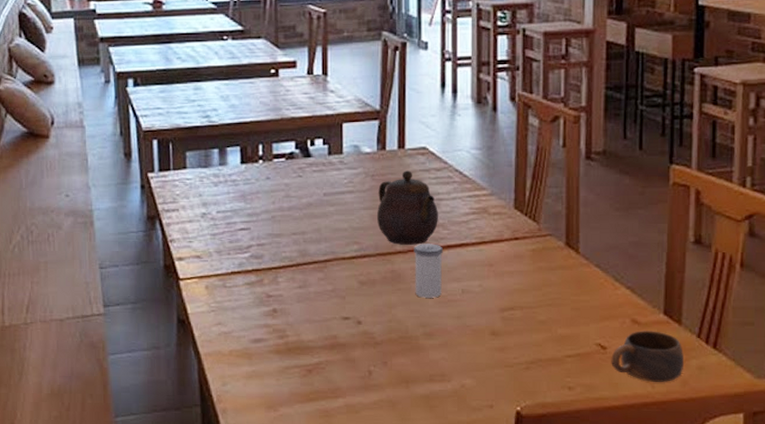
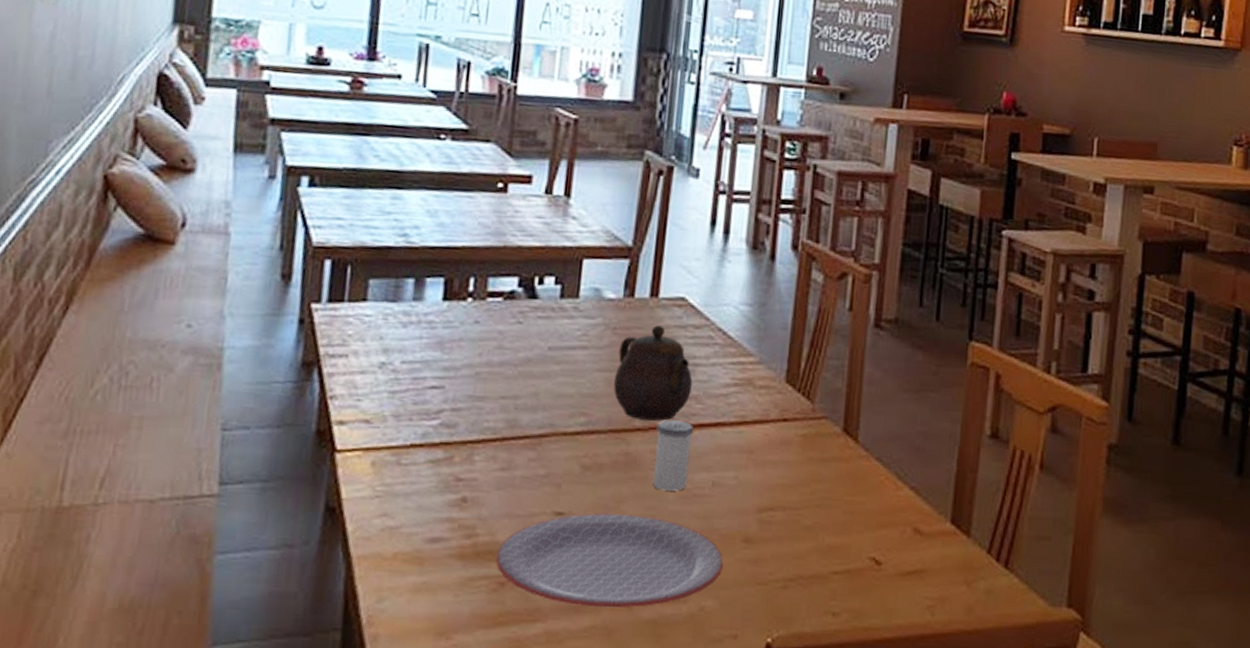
plate: none [302,317,477,387] -> present [495,513,724,608]
cup: present [611,331,683,382] -> none [885,542,971,609]

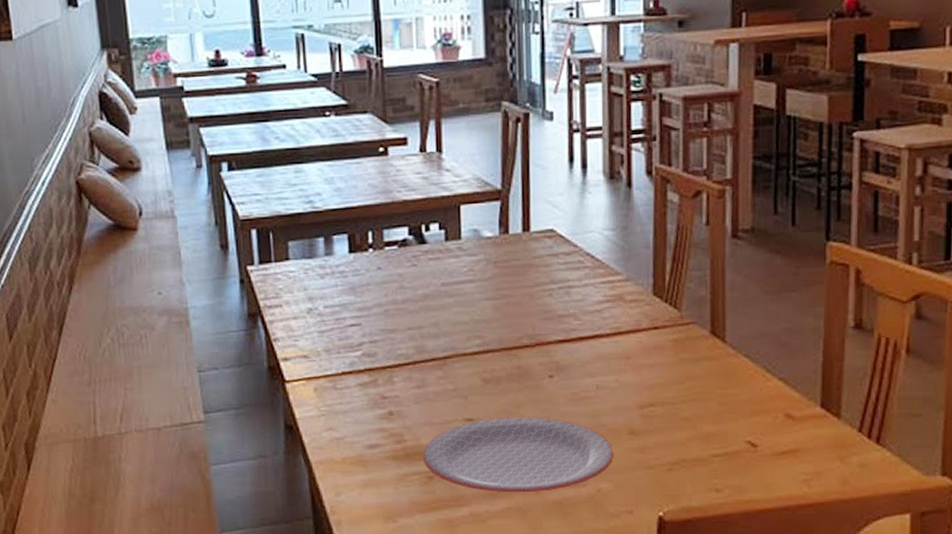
teapot: present [613,325,693,421] -> none [501,256,570,338]
salt shaker: present [653,420,694,491] -> none [542,336,574,395]

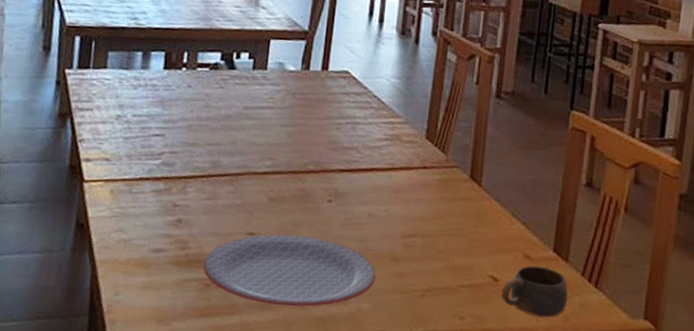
cup: none [763,426,843,482] -> present [501,265,568,317]

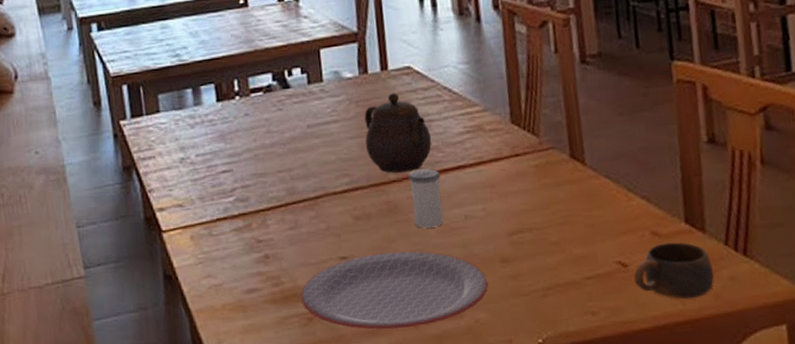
teapot: none [293,92,354,166] -> present [364,93,432,173]
salt shaker: none [322,165,354,220] -> present [408,168,444,228]

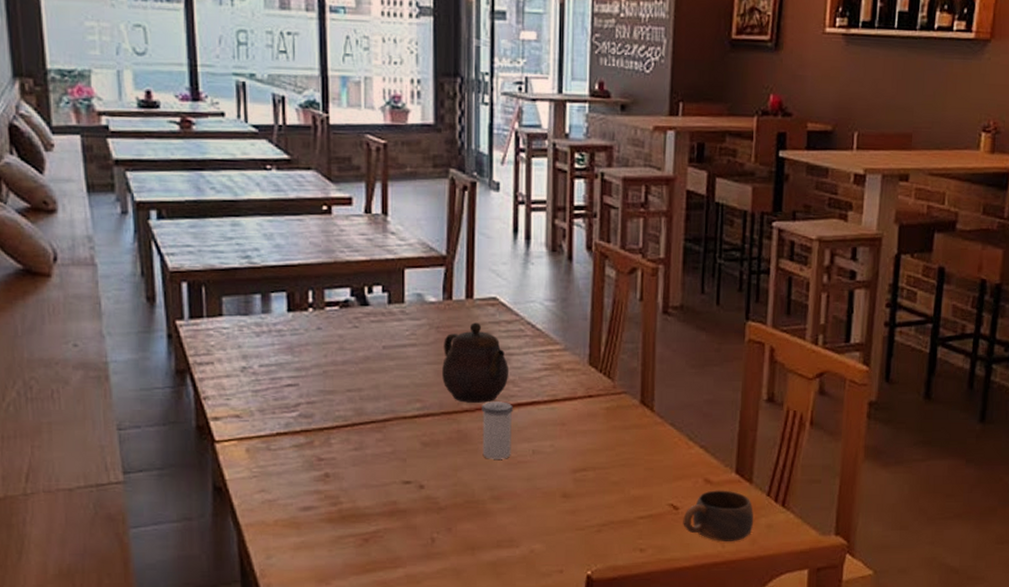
plate: present [300,251,489,330] -> none [358,480,547,555]

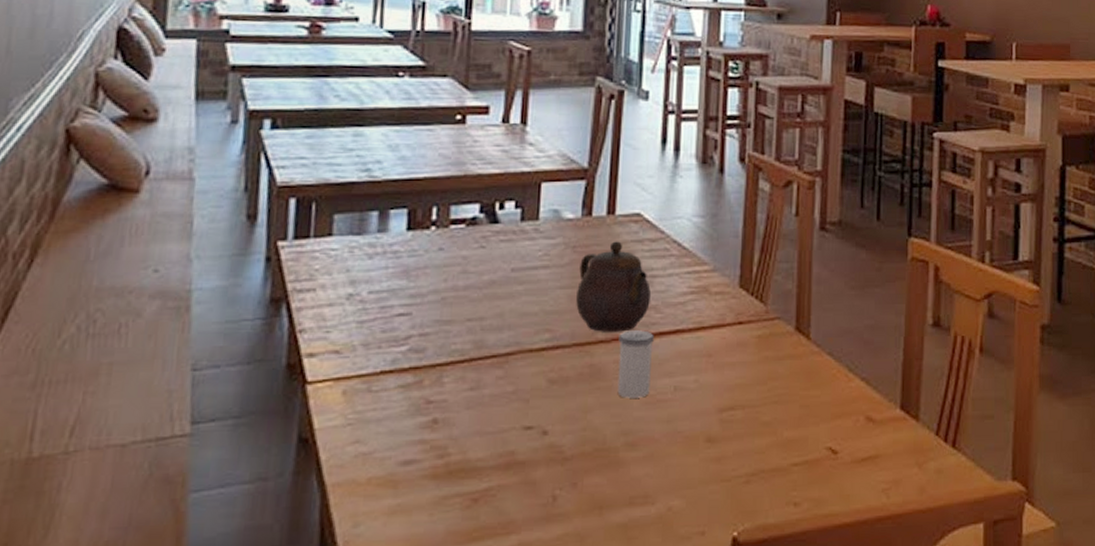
cup: present [683,490,753,541] -> none [842,429,921,491]

